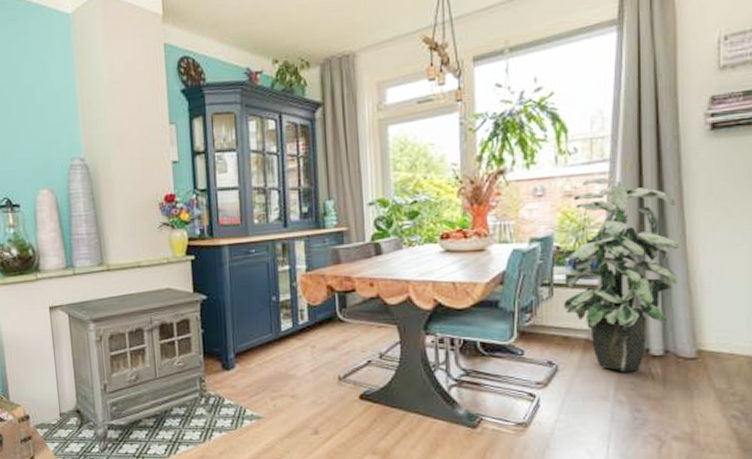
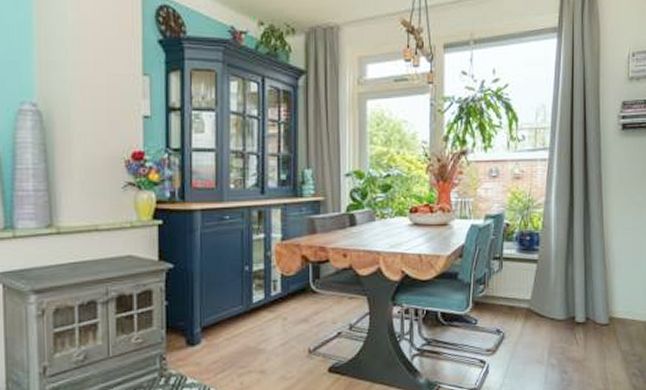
indoor plant: present [552,178,680,372] -> none [503,164,598,338]

